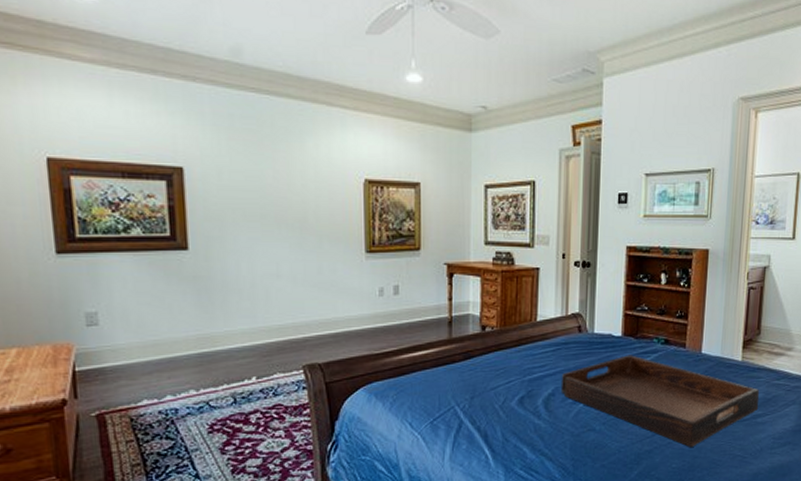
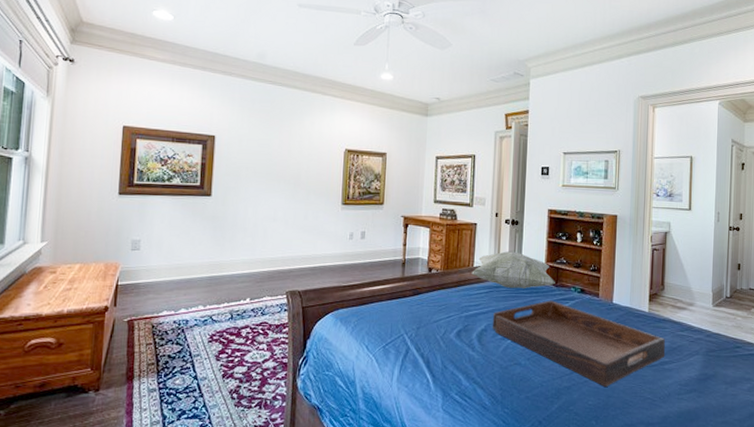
decorative pillow: none [535,300,635,343] -> present [472,251,555,288]

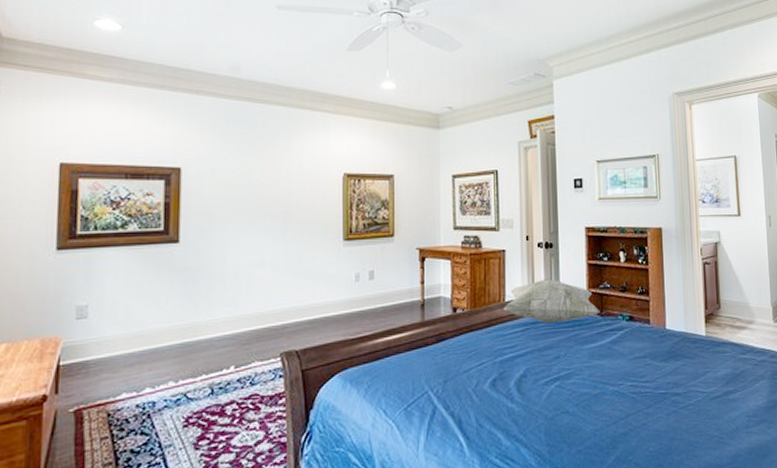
serving tray: present [492,300,666,387] -> none [531,332,728,428]

